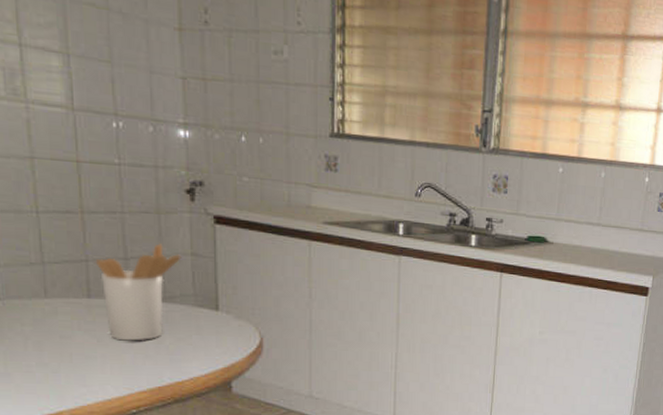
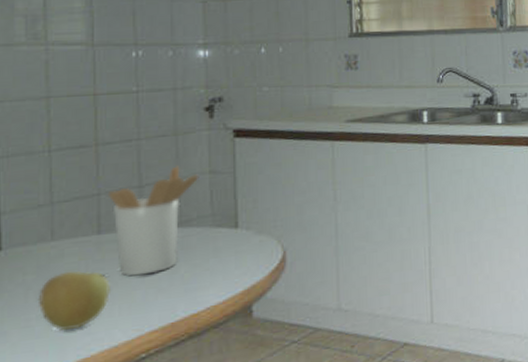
apple: none [36,328,102,381] -> present [37,271,110,330]

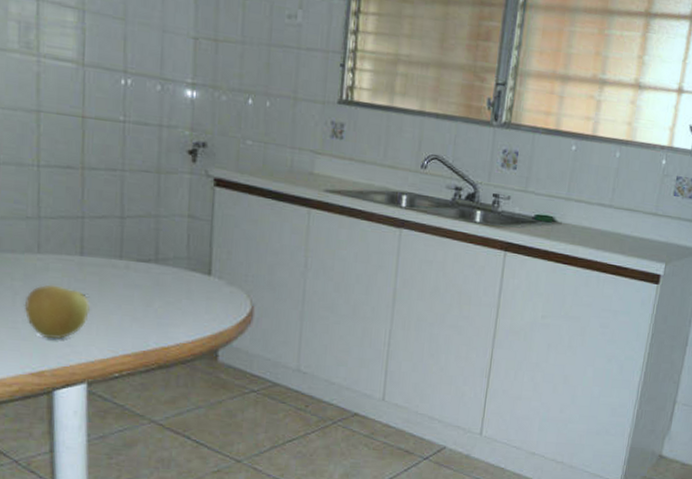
utensil holder: present [107,166,199,276] -> none [91,204,178,303]

